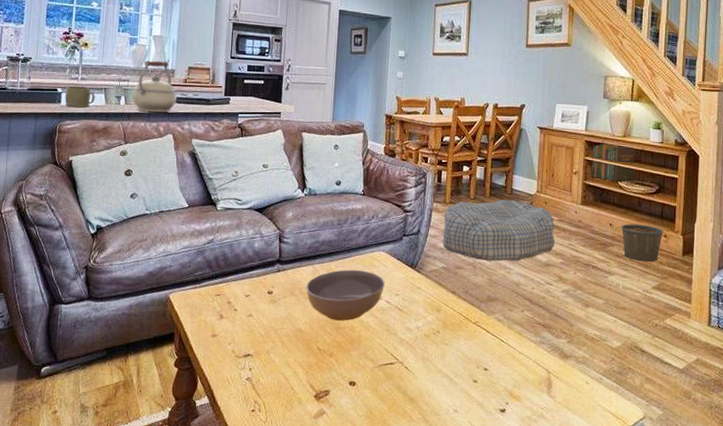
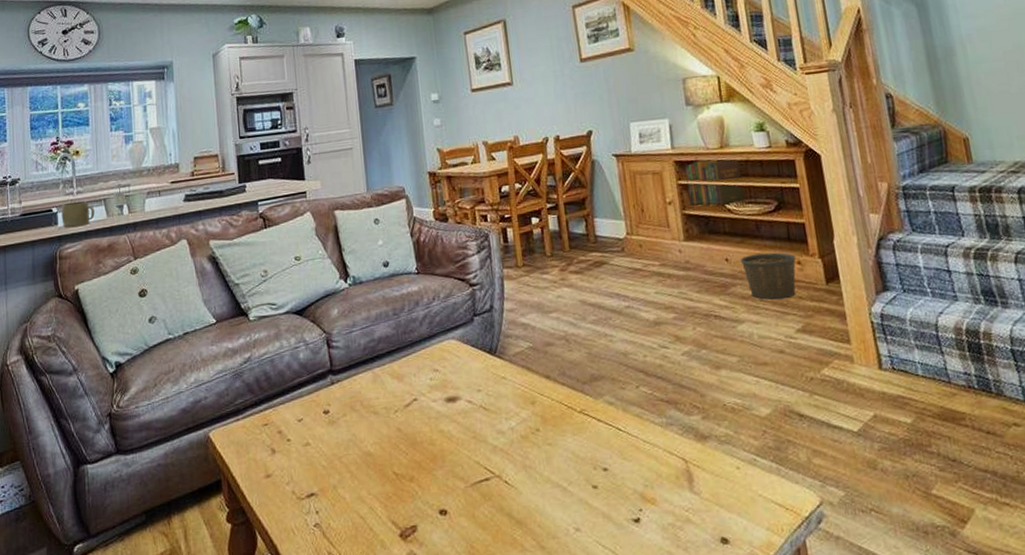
kettle: present [131,60,177,113] -> none [135,155,186,219]
bowl: present [305,269,385,321] -> none [367,366,462,435]
dog bed: present [442,199,555,261] -> none [518,249,662,331]

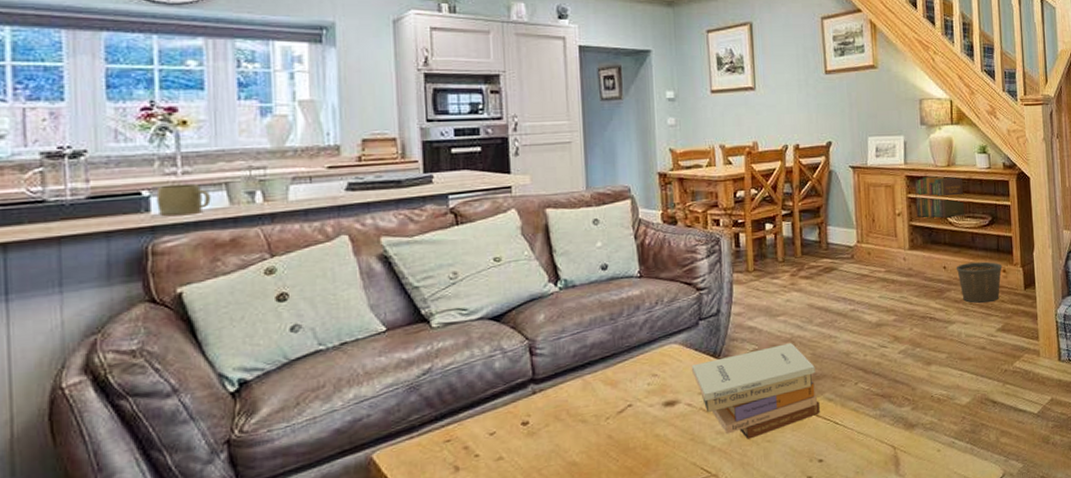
books: none [469,341,601,441] -> present [691,343,820,439]

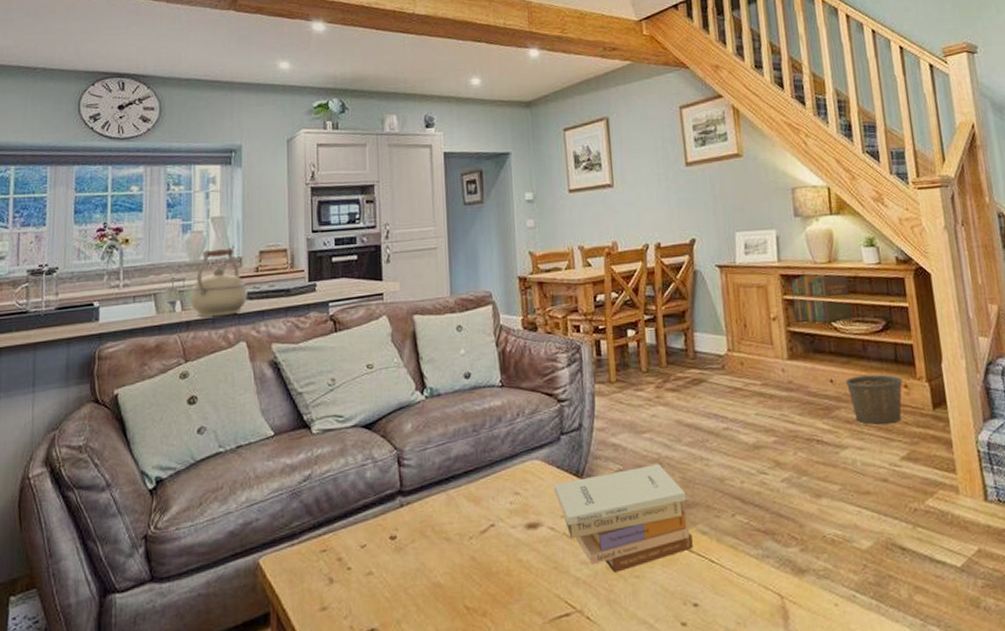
mug: present [156,183,211,217] -> none [104,295,143,325]
kettle: none [273,134,348,209] -> present [189,247,247,318]

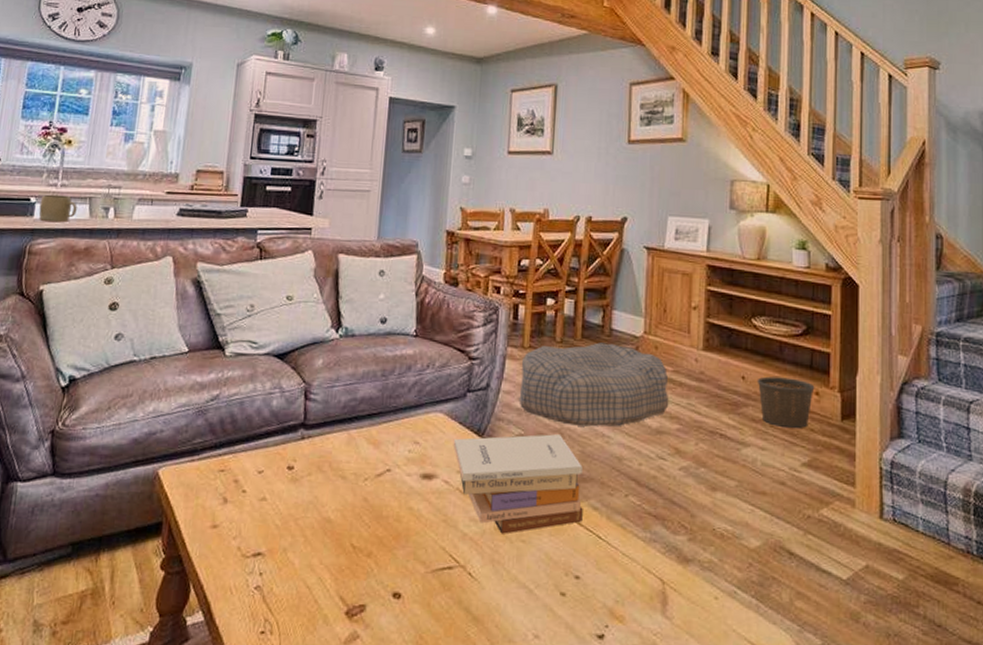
mug: none [104,295,143,325] -> present [38,194,77,223]
kettle: present [189,247,247,318] -> none [123,161,180,229]
dog bed: none [610,365,763,453] -> present [519,342,669,427]
books: present [790,275,852,323] -> none [715,269,774,320]

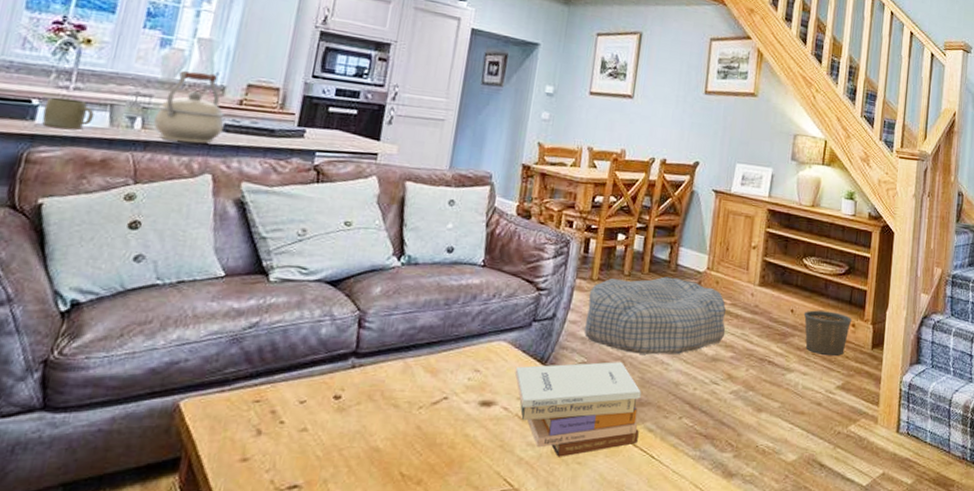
kettle: none [123,161,180,229] -> present [153,70,225,144]

